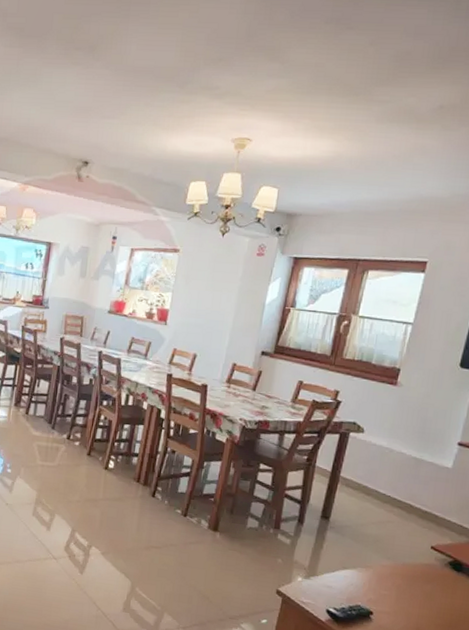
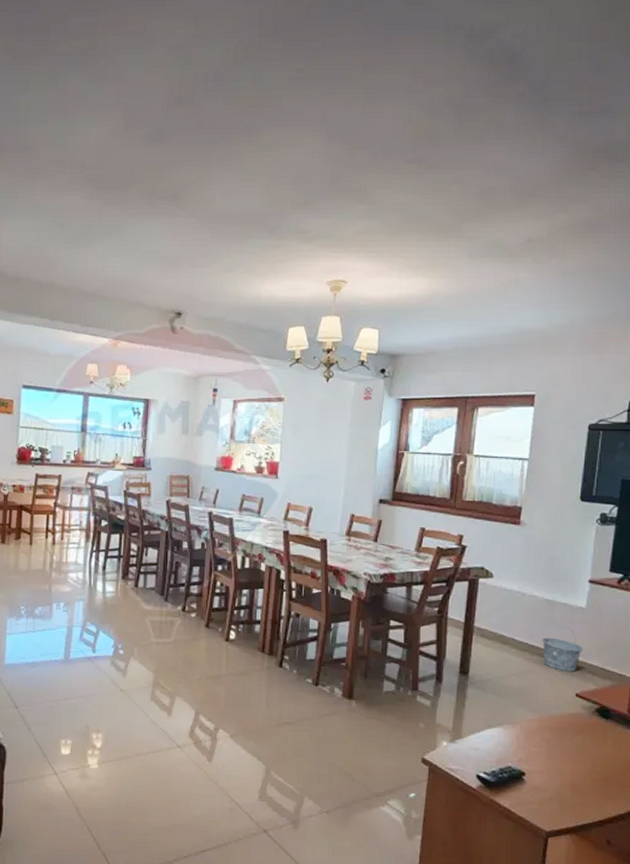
bucket: none [403,483,445,526] -> present [541,626,584,672]

